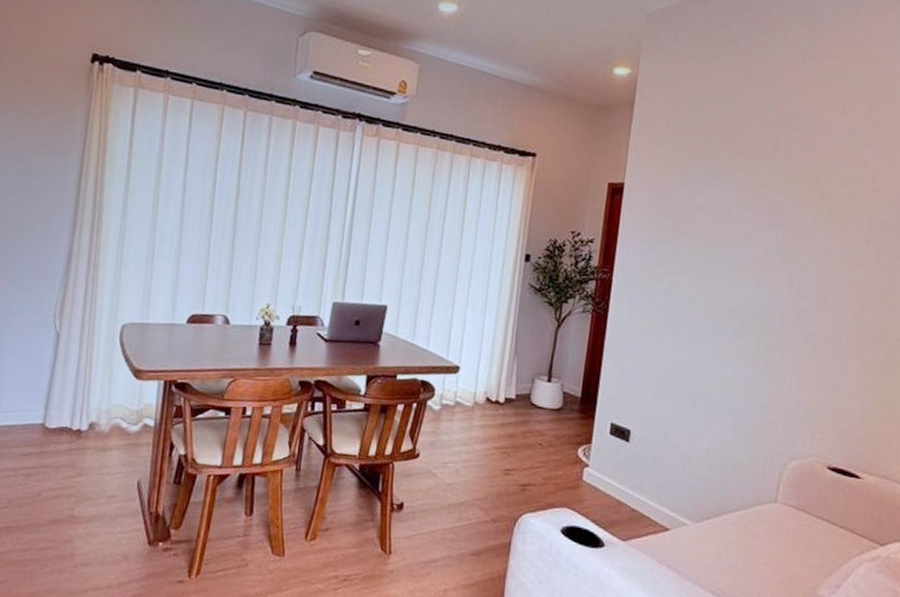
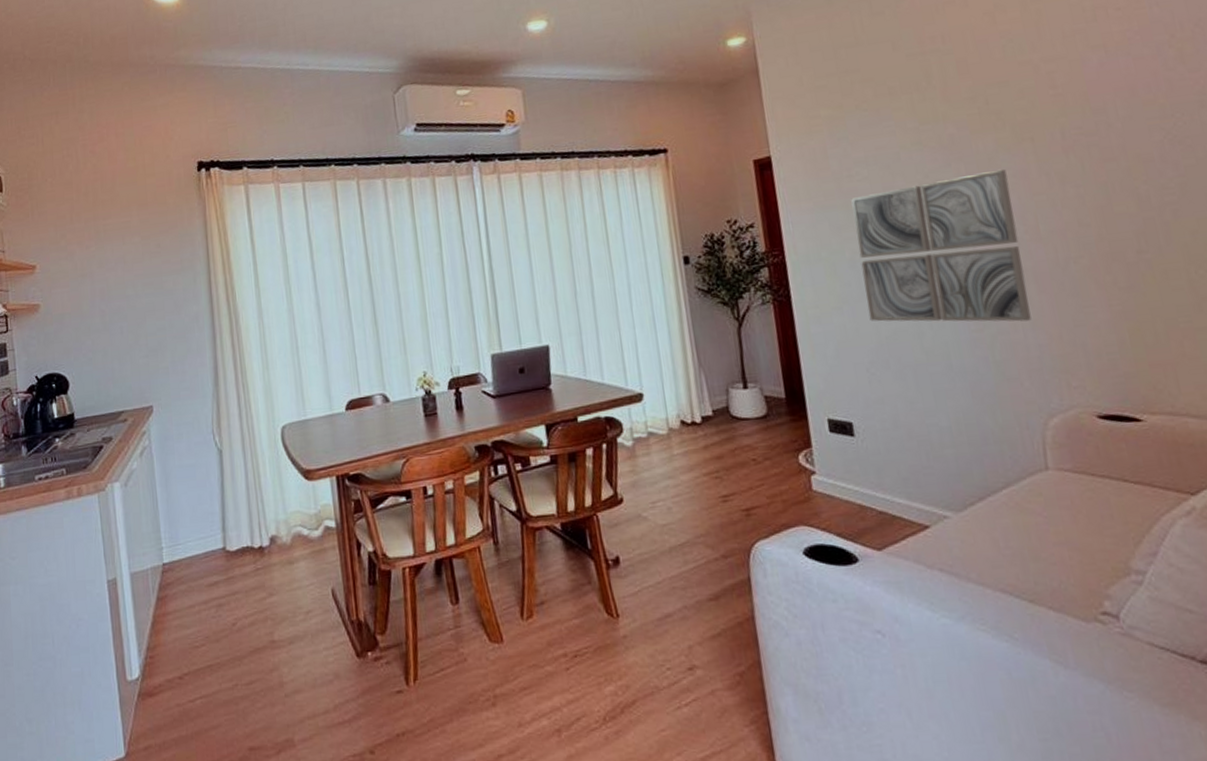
wall art: none [669,237,815,377] -> present [851,170,1032,322]

